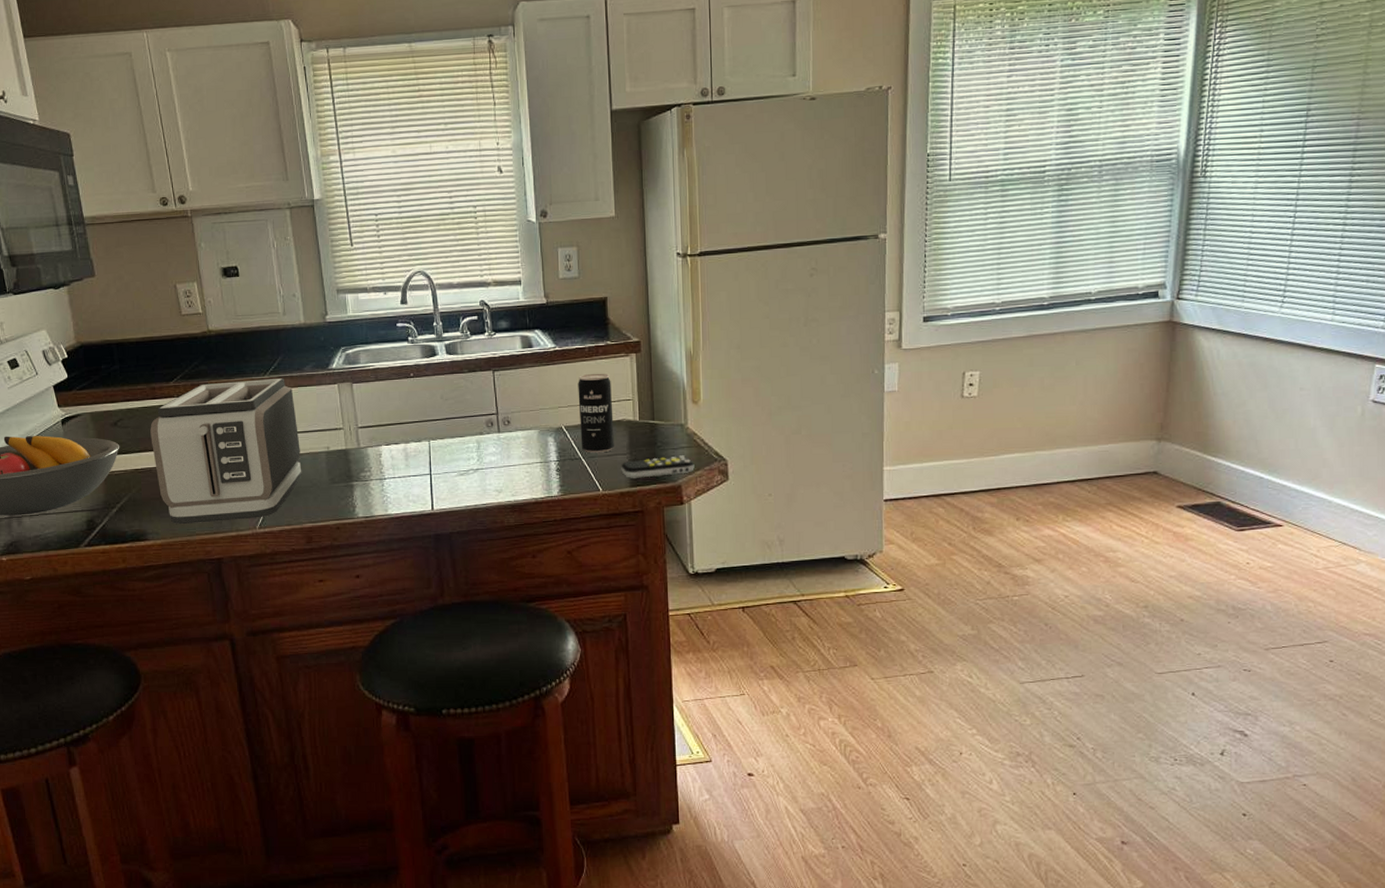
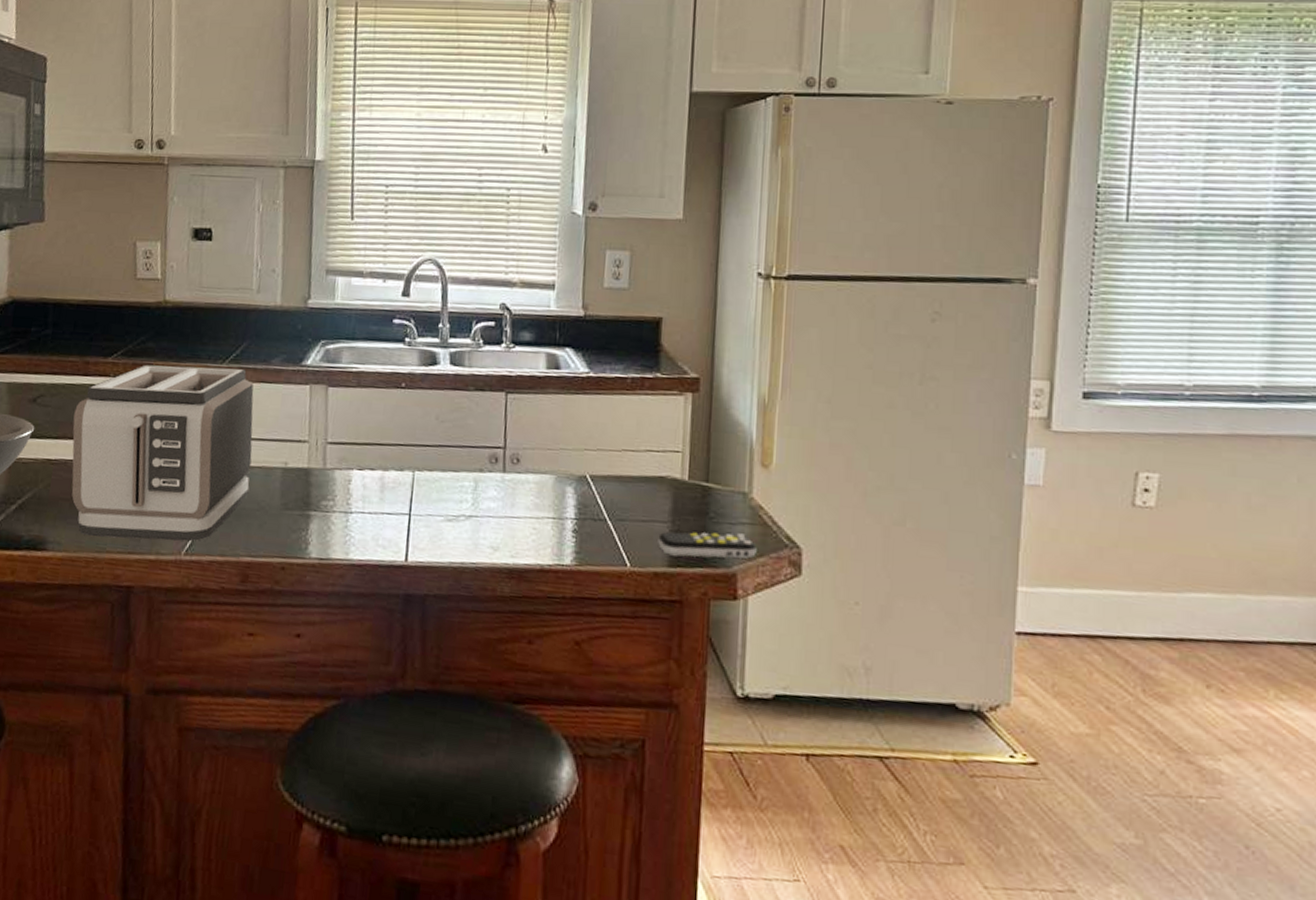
beverage can: present [578,373,614,453] -> none [608,411,657,517]

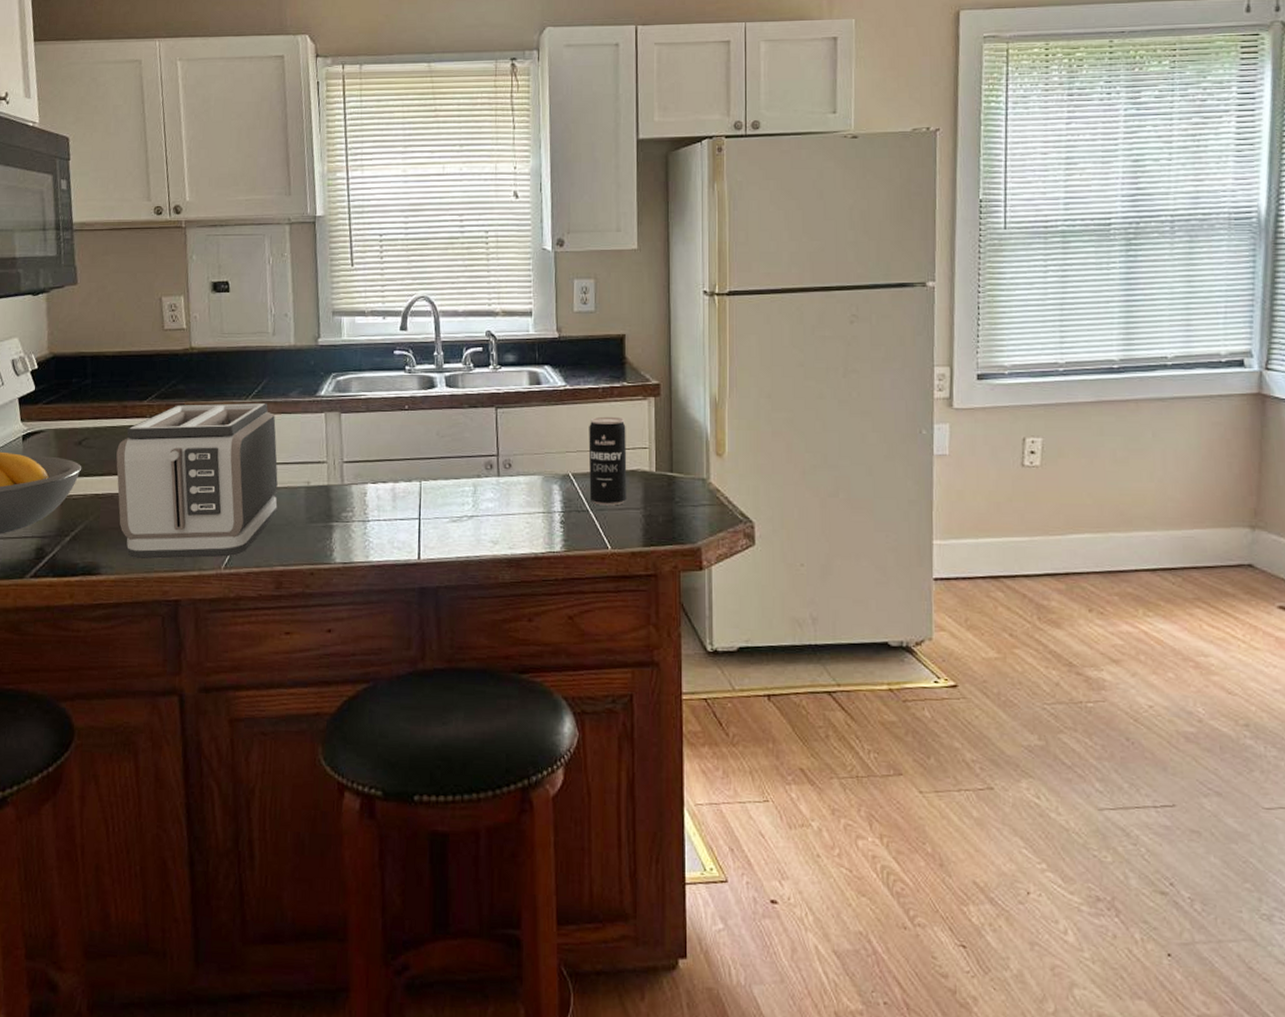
beverage can: none [608,411,657,517] -> present [588,416,627,506]
remote control: present [658,531,757,559] -> none [633,514,717,537]

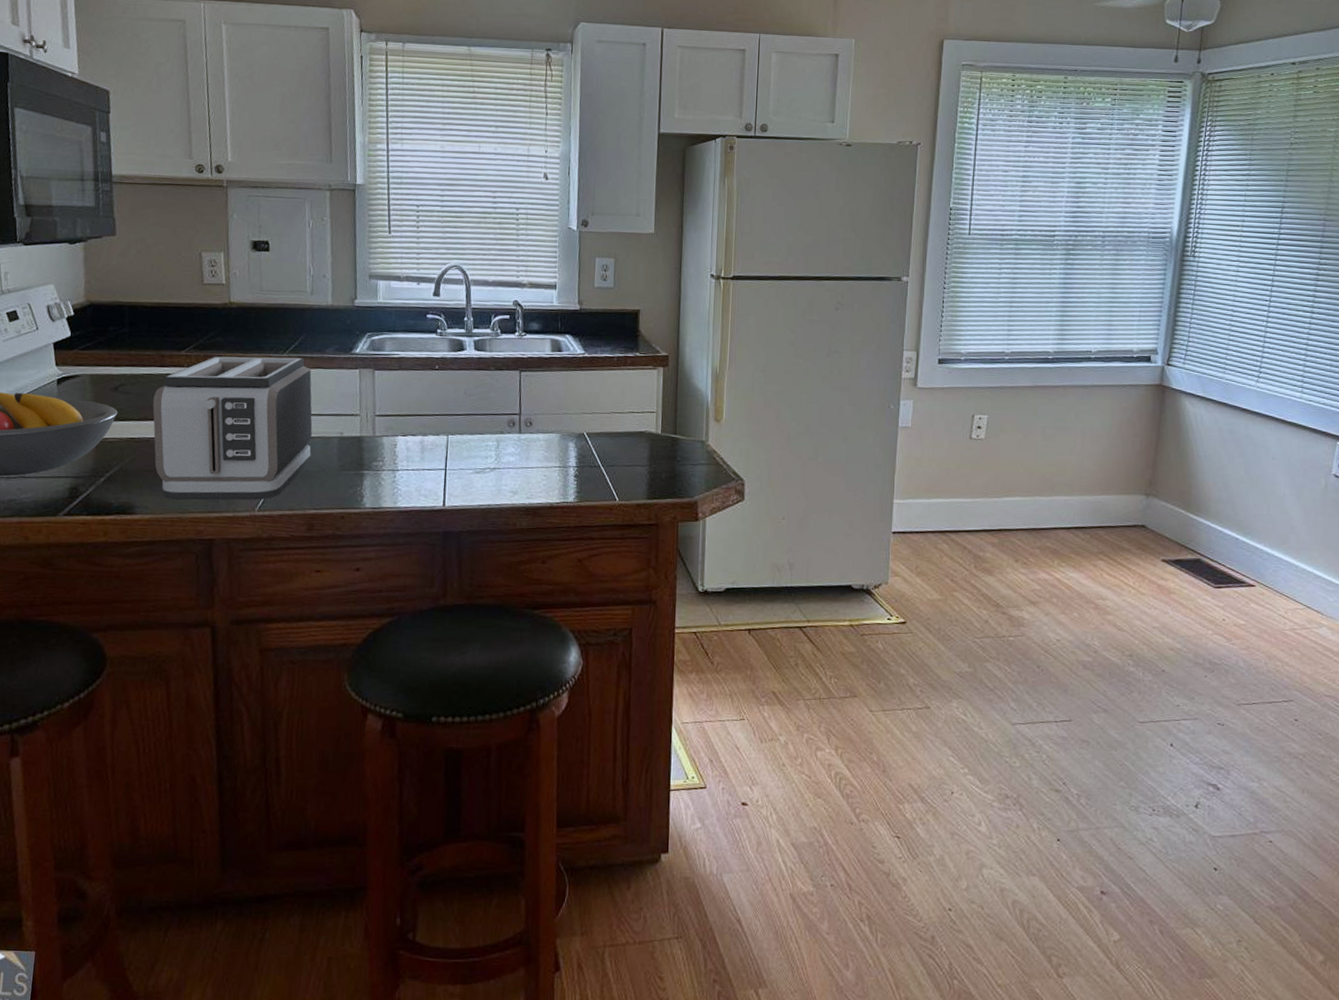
beverage can: present [588,416,627,506] -> none [601,382,637,463]

